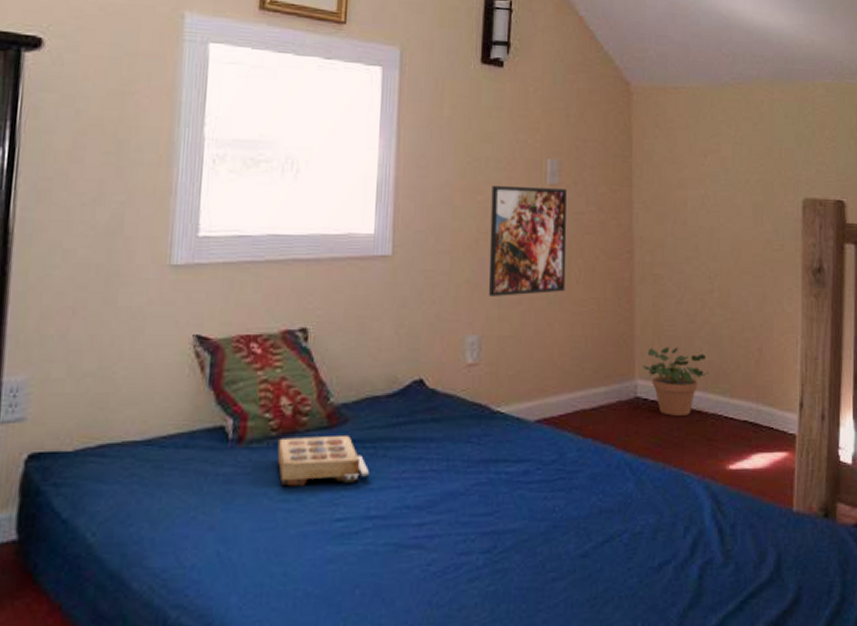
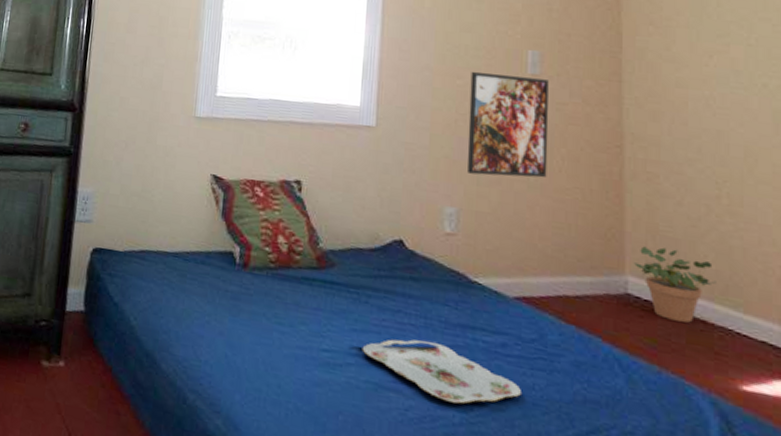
book: present [277,436,370,487] -> none [274,270,353,321]
serving tray: none [380,484,542,545] -> present [362,339,521,404]

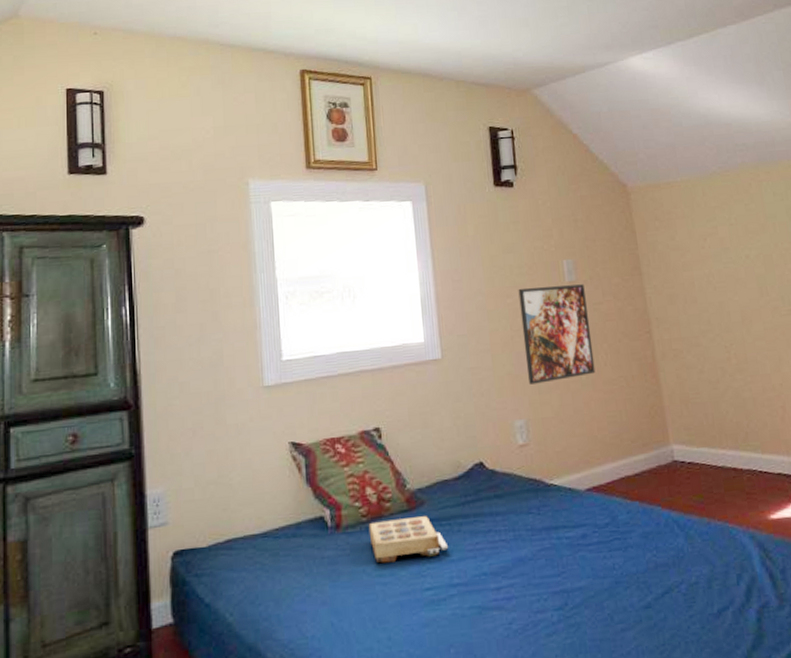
book: none [274,270,353,321] -> present [368,516,449,564]
serving tray: present [362,339,521,404] -> none [461,551,605,604]
potted plant: present [633,246,716,323] -> none [674,412,739,475]

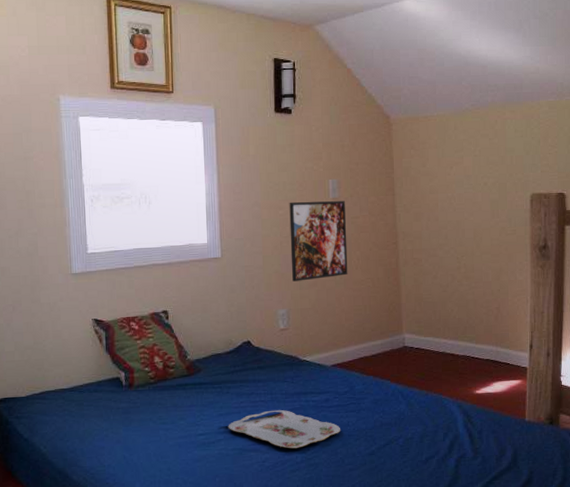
book: present [368,516,449,564] -> none [155,380,219,414]
serving tray: none [461,551,605,604] -> present [228,409,340,449]

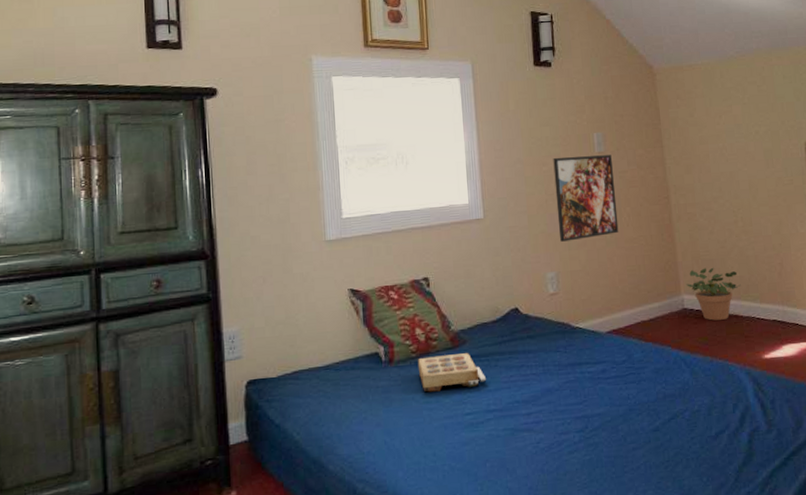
book: none [155,380,219,414] -> present [417,353,487,392]
serving tray: present [228,409,340,449] -> none [497,383,620,427]
potted plant: none [407,309,459,358] -> present [685,267,741,321]

